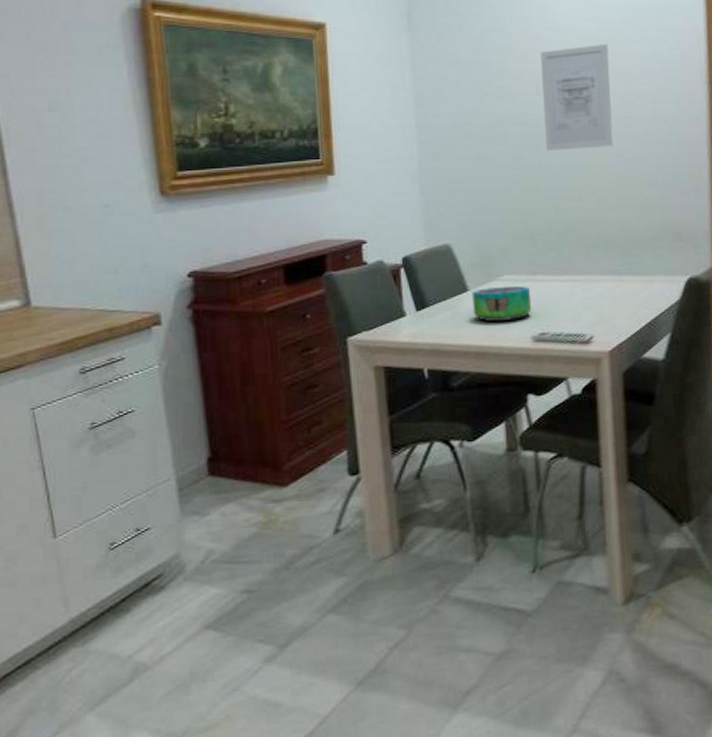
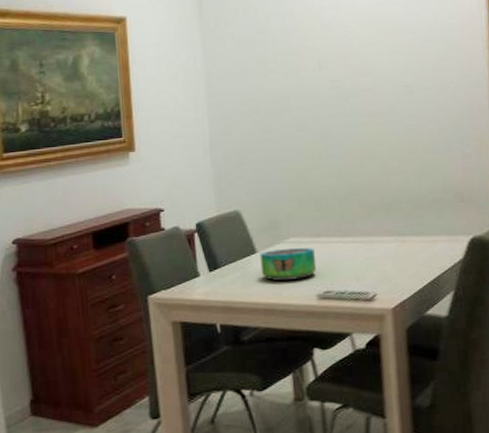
wall art: present [540,43,613,151] -> none [322,17,394,121]

